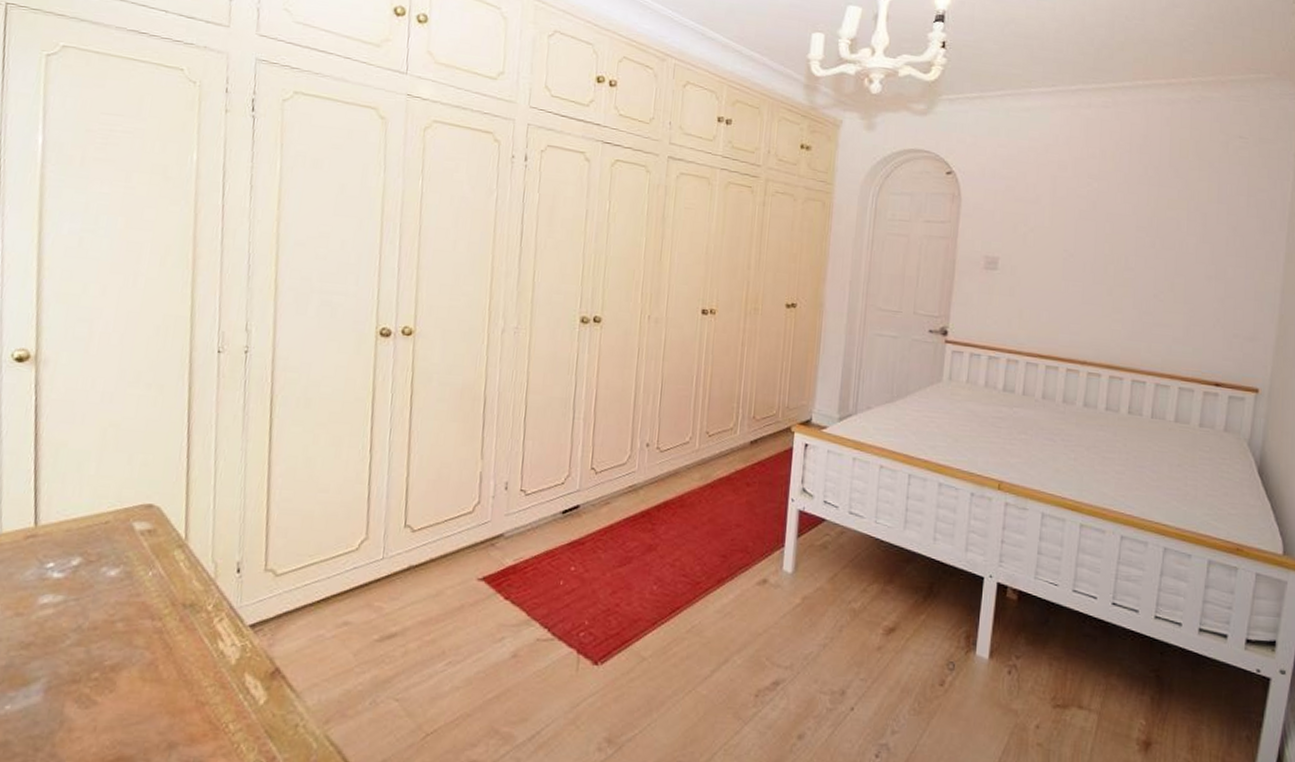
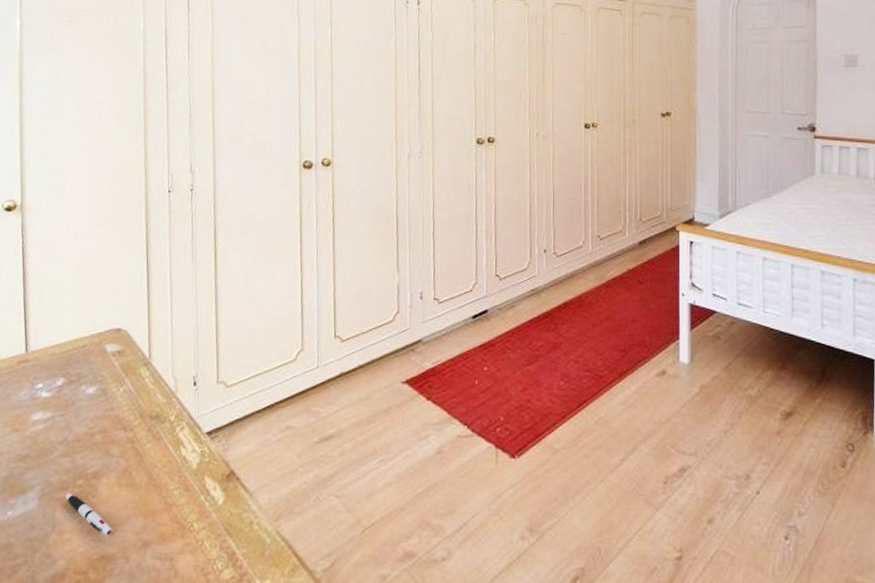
pen: none [76,685,133,736] -> present [64,492,113,537]

